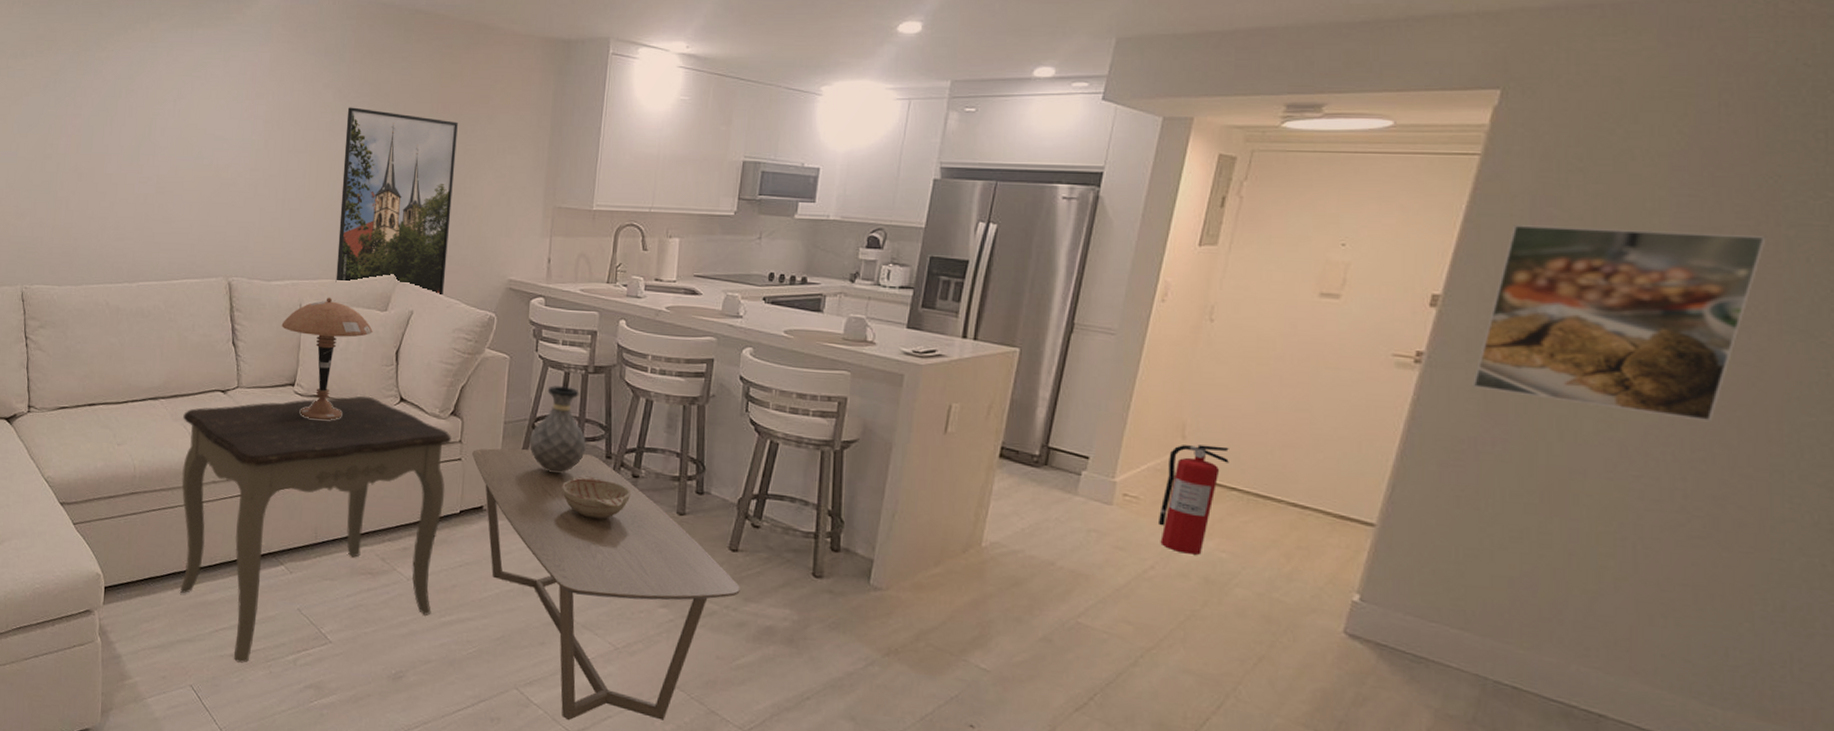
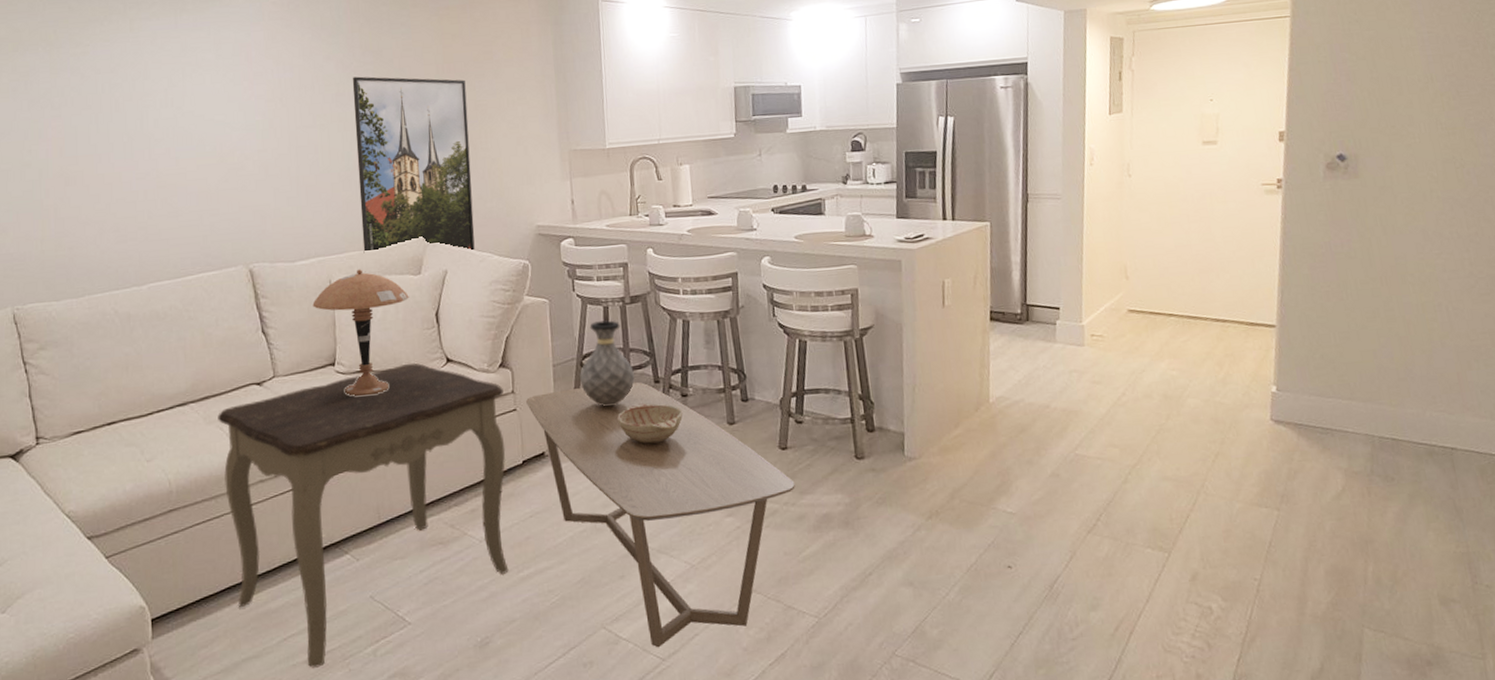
fire extinguisher: present [1157,444,1229,555] -> none [1118,280,1164,377]
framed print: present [1473,225,1766,422] -> none [1319,57,1481,204]

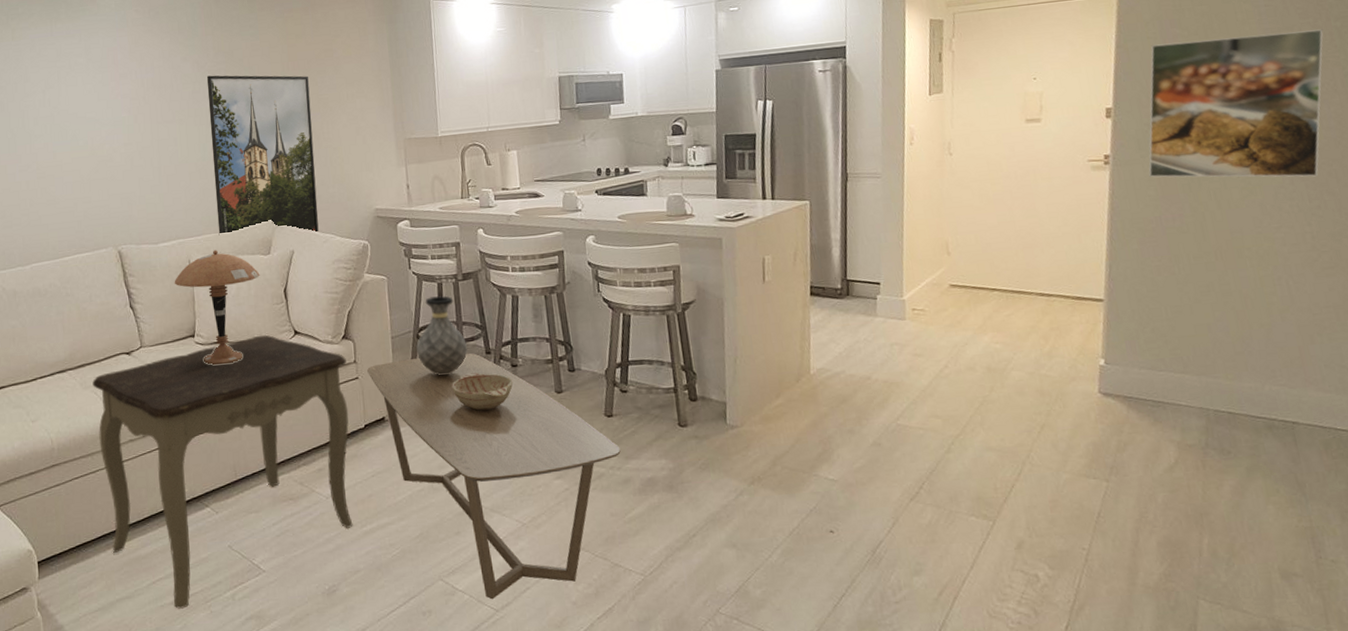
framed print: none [1319,57,1481,204] -> present [1148,29,1324,178]

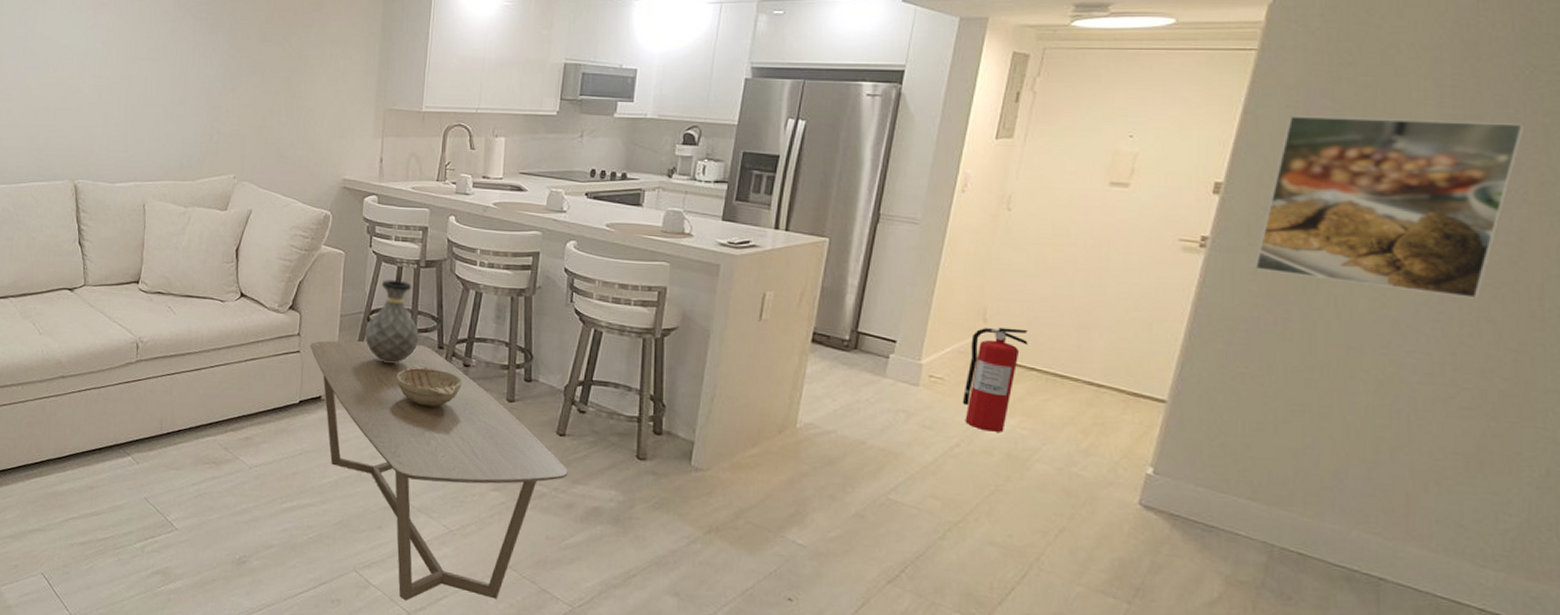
side table: present [92,334,353,609] -> none [30,292,290,551]
table lamp: present [174,250,260,365] -> none [126,198,214,316]
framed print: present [206,75,319,236] -> none [177,16,292,194]
fire extinguisher: none [940,256,986,350] -> present [962,327,1028,432]

